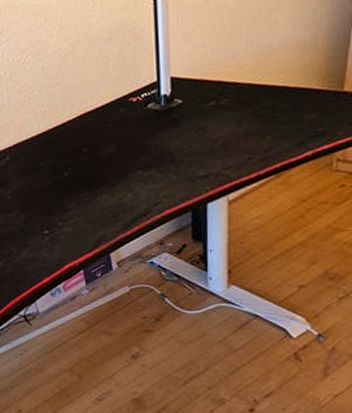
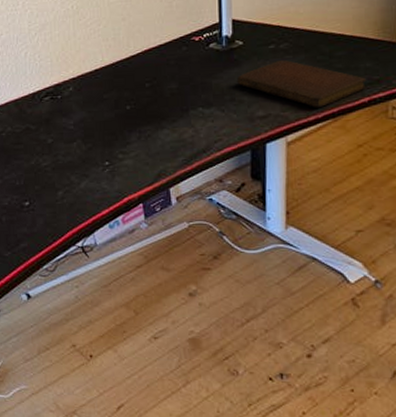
notebook: none [176,116,311,165] -> present [236,59,367,108]

